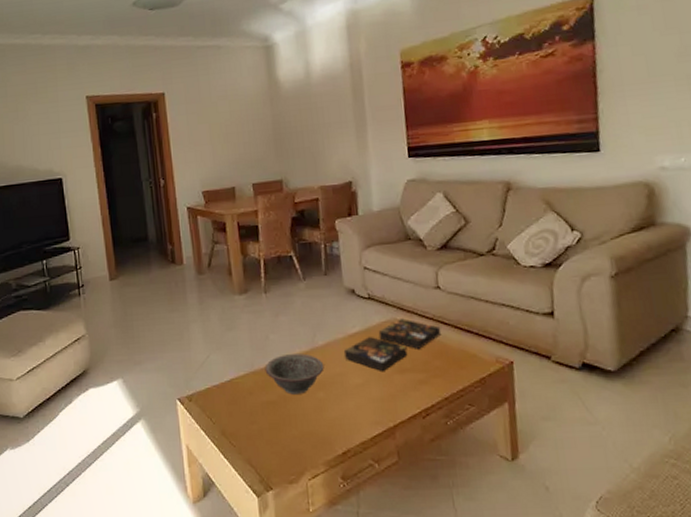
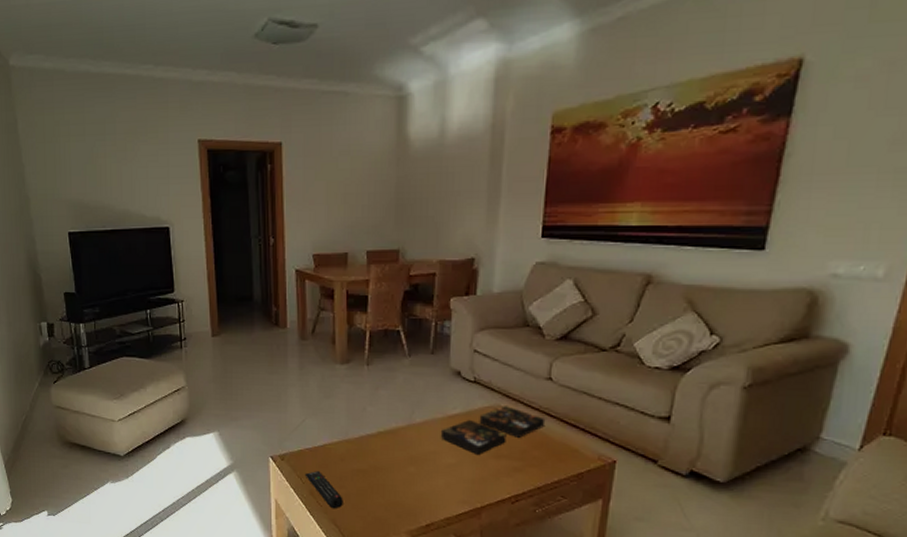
remote control: none [214,408,257,448] -> present [304,471,343,509]
decorative bowl: present [265,353,324,395] -> none [359,427,419,466]

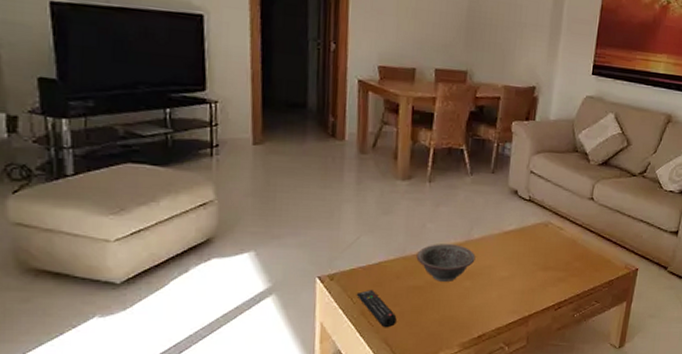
decorative bowl: none [359,427,419,466] -> present [416,244,476,282]
board game: present [440,406,546,454] -> none [496,222,587,267]

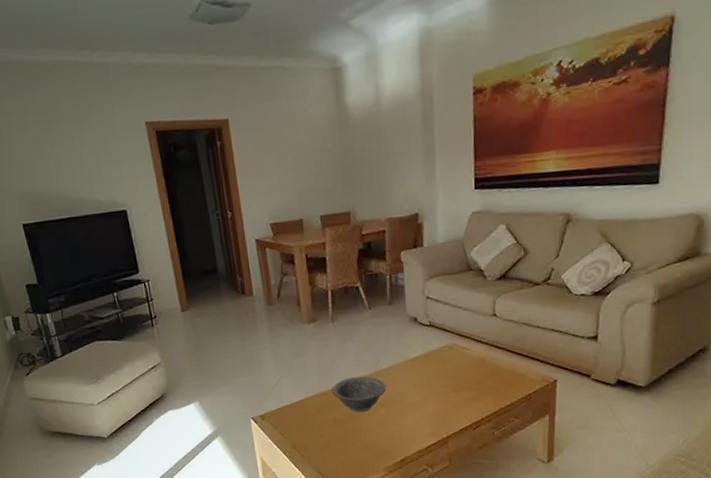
remote control: present [356,290,397,328] -> none [285,425,324,458]

